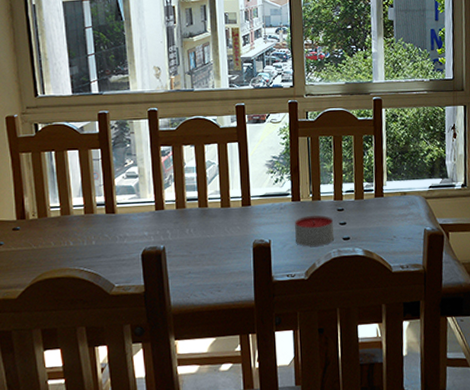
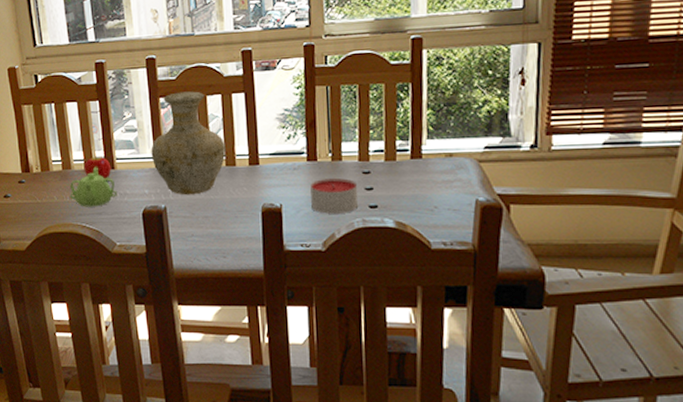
teapot: none [68,211,117,252] -> present [70,166,117,207]
fruit: none [83,201,112,224] -> present [84,156,111,179]
vase: none [151,140,221,236] -> present [151,91,226,195]

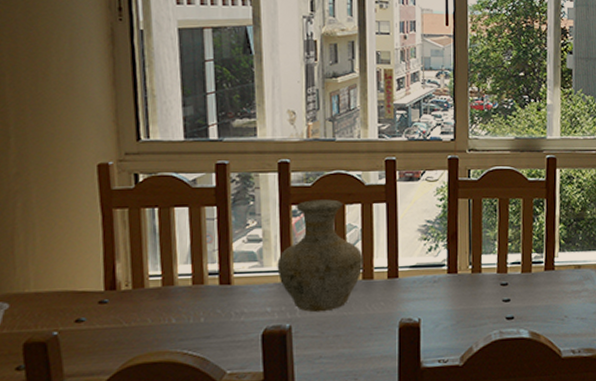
teapot: present [70,166,117,207] -> none [169,281,232,331]
fruit: present [84,156,111,179] -> none [191,269,227,297]
candle: present [310,177,358,214] -> none [450,290,496,327]

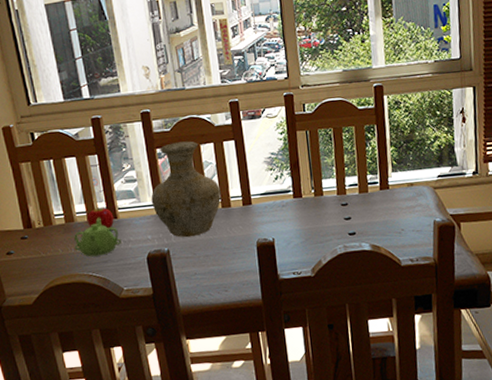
teapot: none [169,281,232,331] -> present [74,217,122,257]
fruit: none [191,269,227,297] -> present [86,207,114,229]

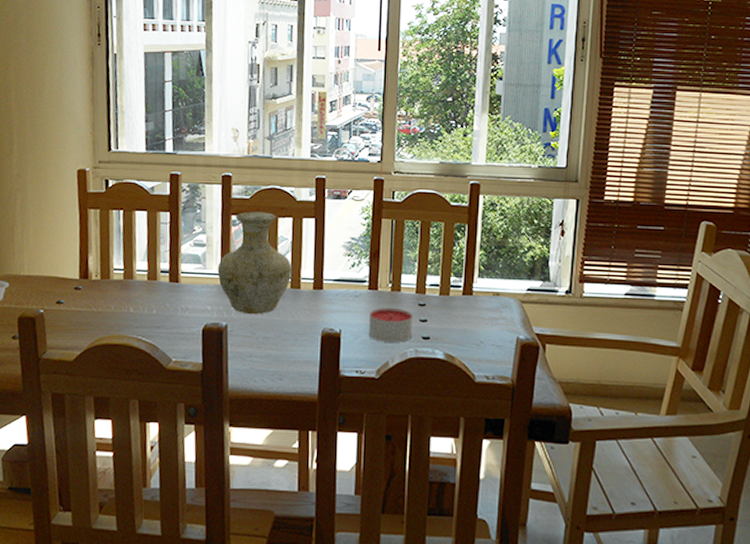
teapot: present [74,217,122,257] -> none [128,278,179,320]
fruit: present [86,207,114,229] -> none [146,268,175,292]
candle: none [298,211,339,244] -> present [369,307,413,343]

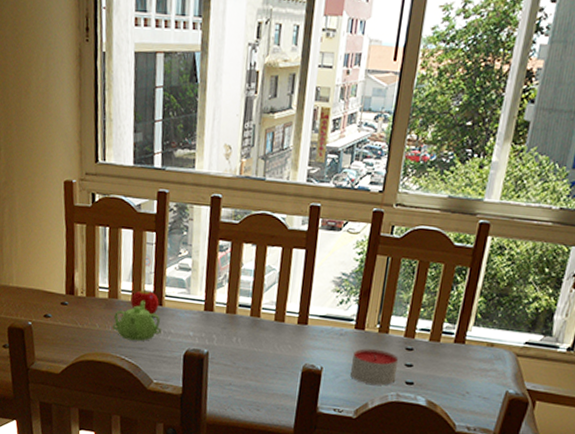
teapot: none [128,278,179,320] -> present [112,300,162,342]
fruit: none [146,268,175,292] -> present [130,289,159,315]
vase: present [217,211,292,315] -> none [201,237,278,345]

